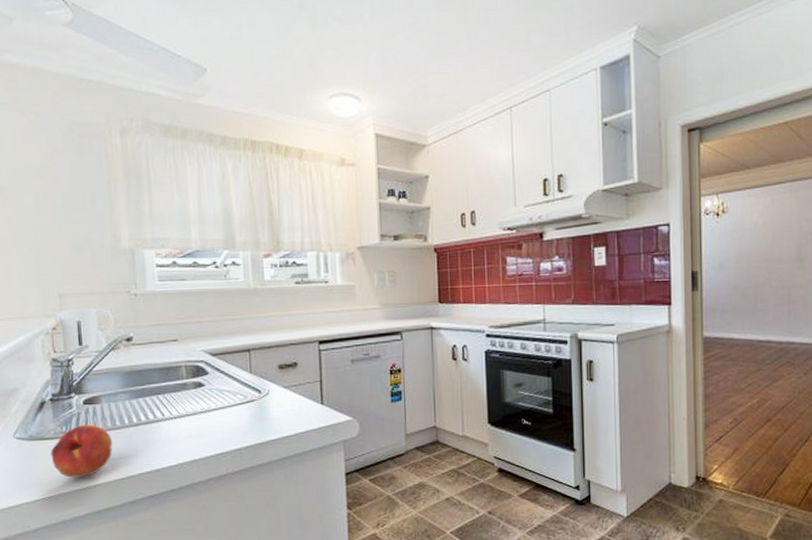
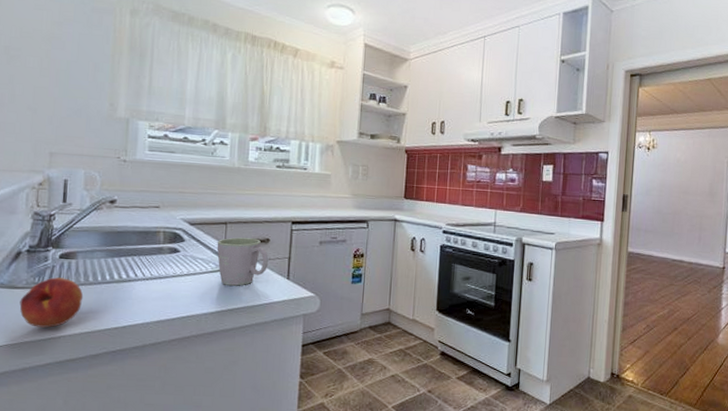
mug: none [242,363,300,417] -> present [217,237,269,286]

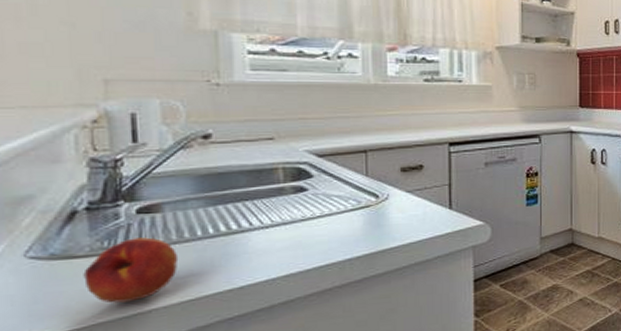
mug: present [217,237,269,286] -> none [356,166,425,224]

